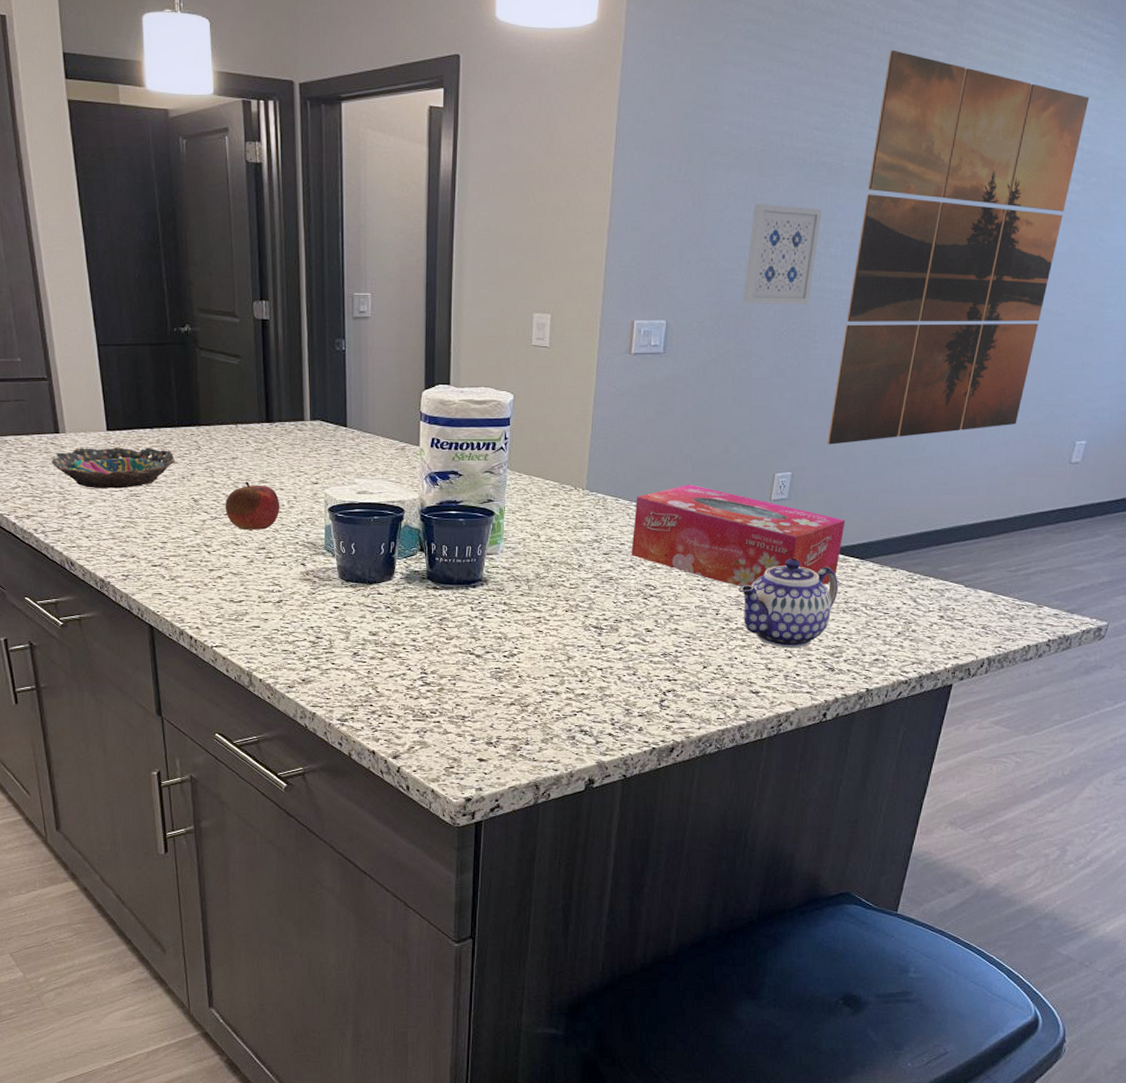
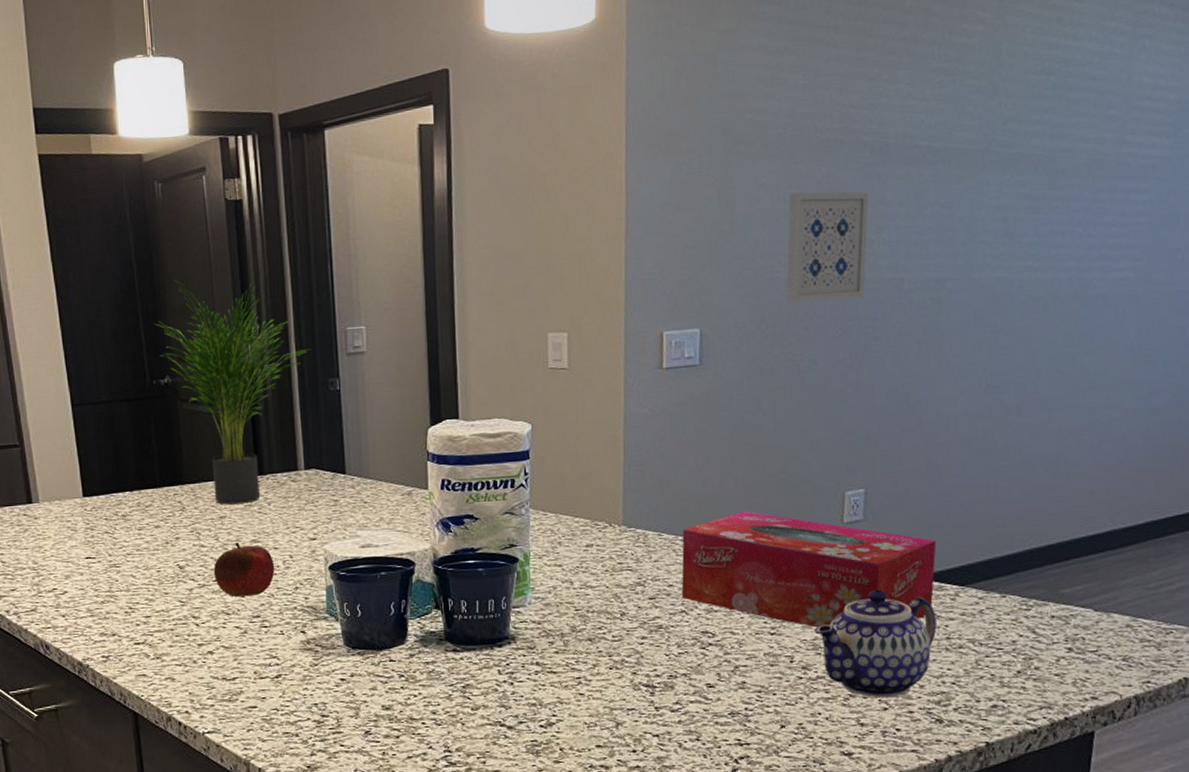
bowl: present [51,447,176,489] -> none [24,512,158,561]
potted plant: none [178,234,316,447] -> present [157,280,306,505]
wall art: present [827,50,1090,445] -> none [903,15,1169,454]

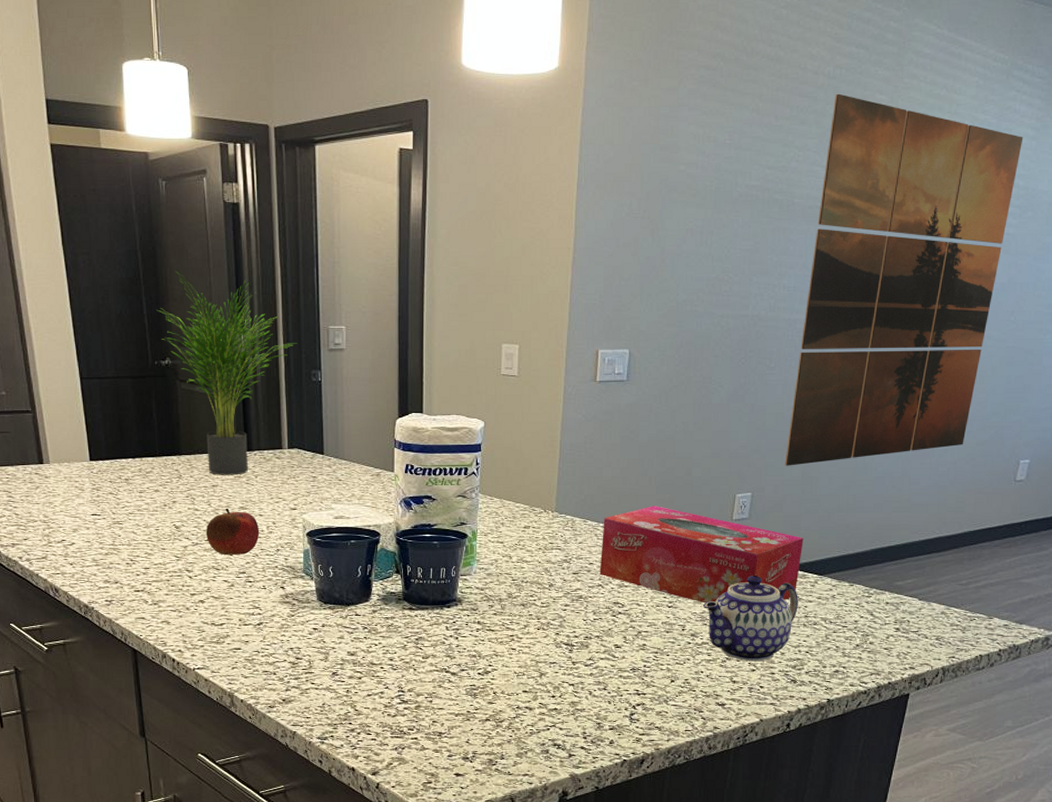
wall art: present [786,191,869,303] -> none [701,238,776,333]
wall art: none [903,15,1169,454] -> present [785,93,1023,466]

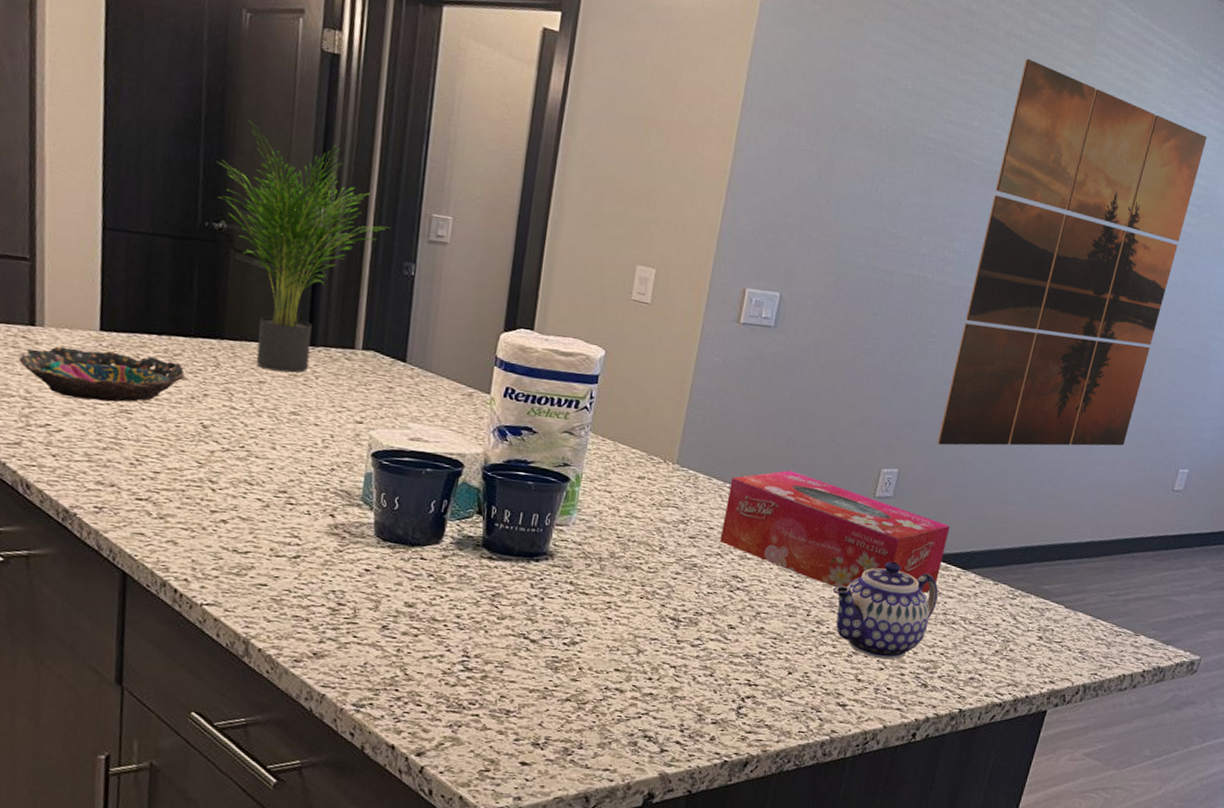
bowl: none [35,476,157,517] -> present [18,346,186,402]
fruit: present [206,508,260,556] -> none [241,410,313,470]

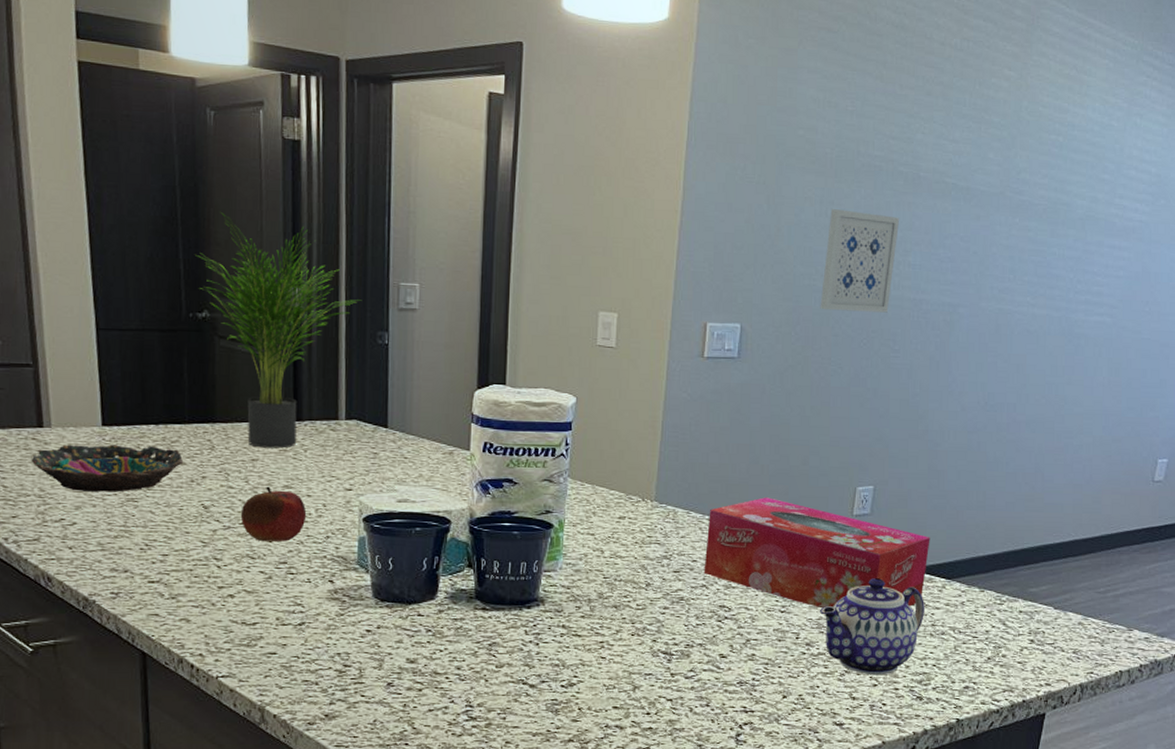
fruit: none [241,410,313,470] -> present [240,486,307,542]
wall art: none [861,187,950,297] -> present [820,209,900,313]
wall art: present [937,58,1207,446] -> none [910,66,1155,458]

